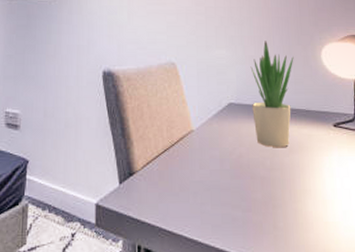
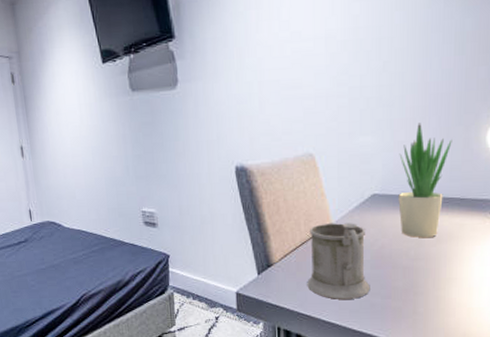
mug: none [169,130,231,213] -> present [307,223,370,299]

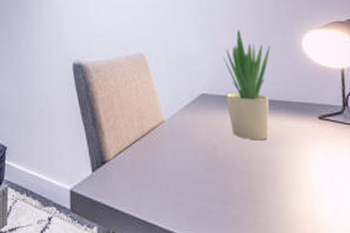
mug: present [307,223,370,299] -> none [141,121,207,204]

